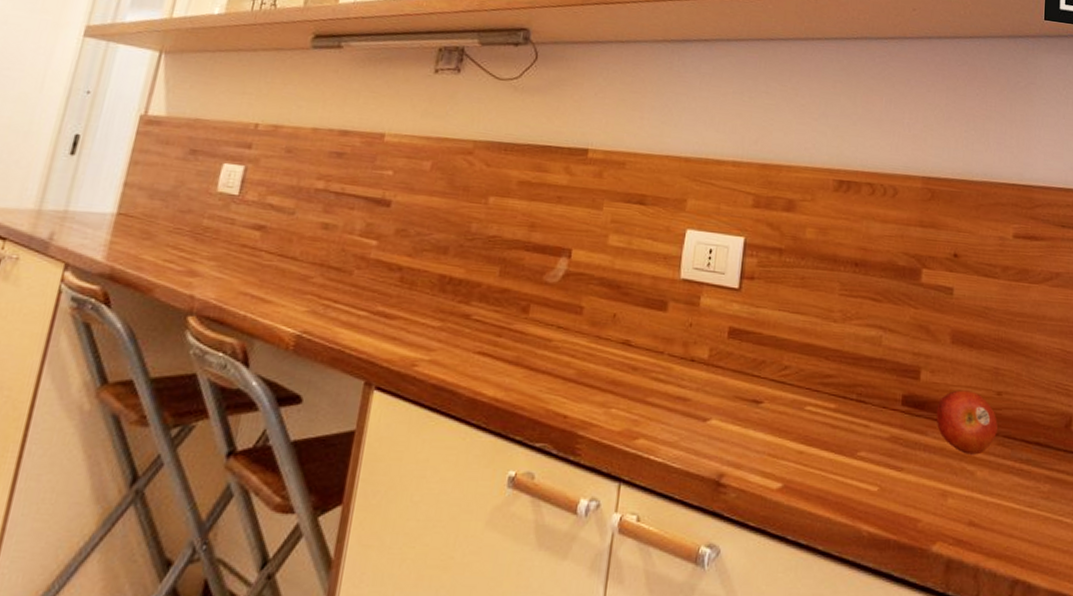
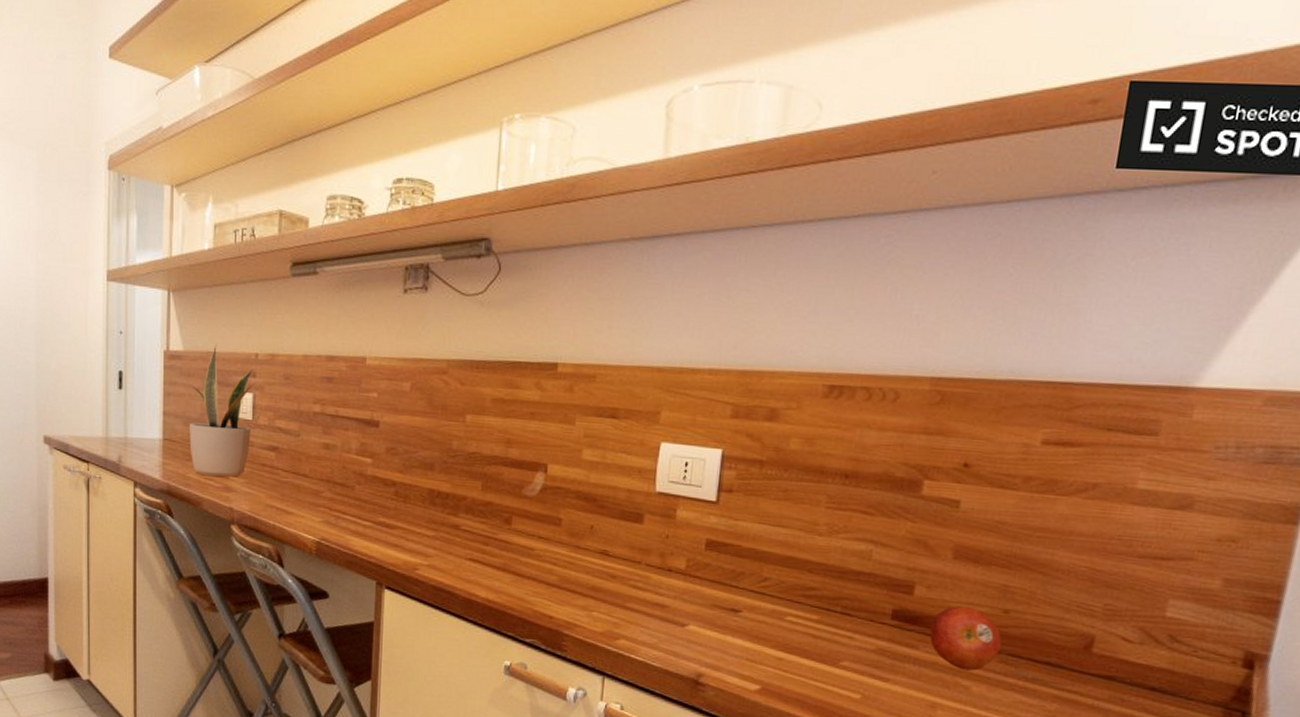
potted plant: none [149,112,251,260] -> present [190,345,256,477]

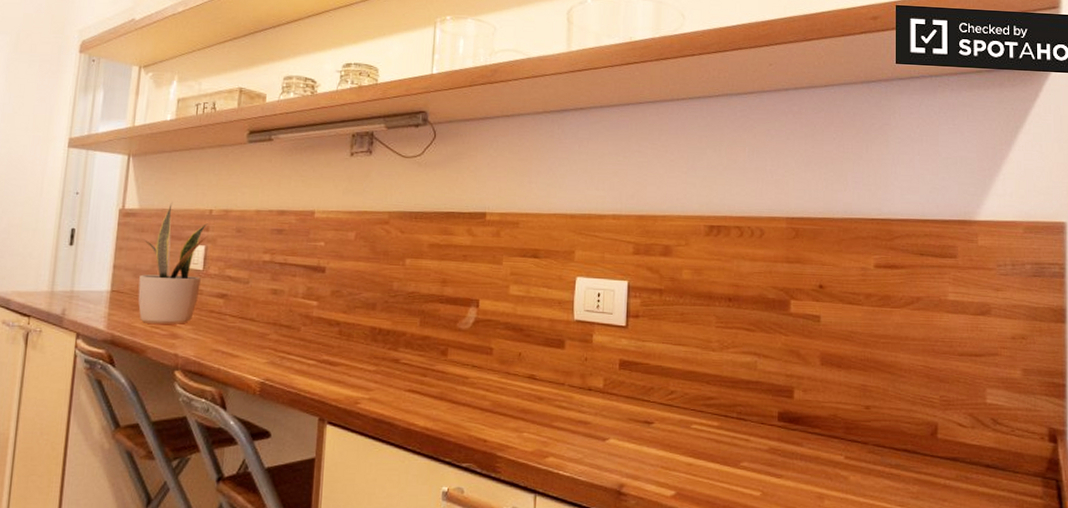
fruit: present [929,606,1002,671] -> none [810,406,868,462]

